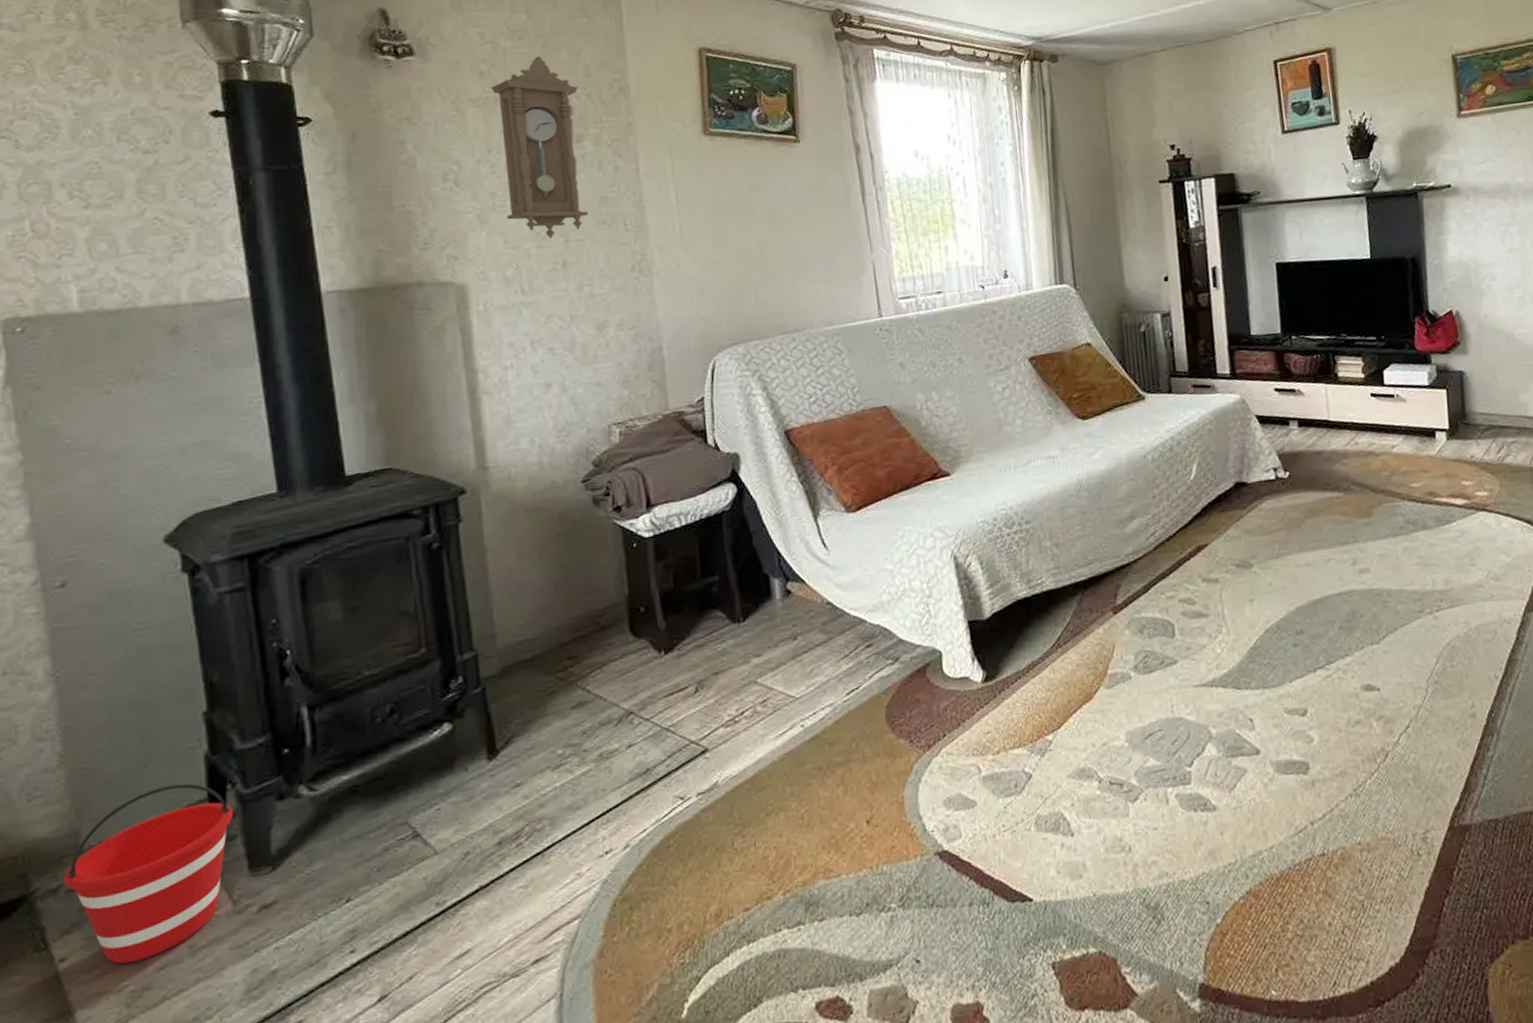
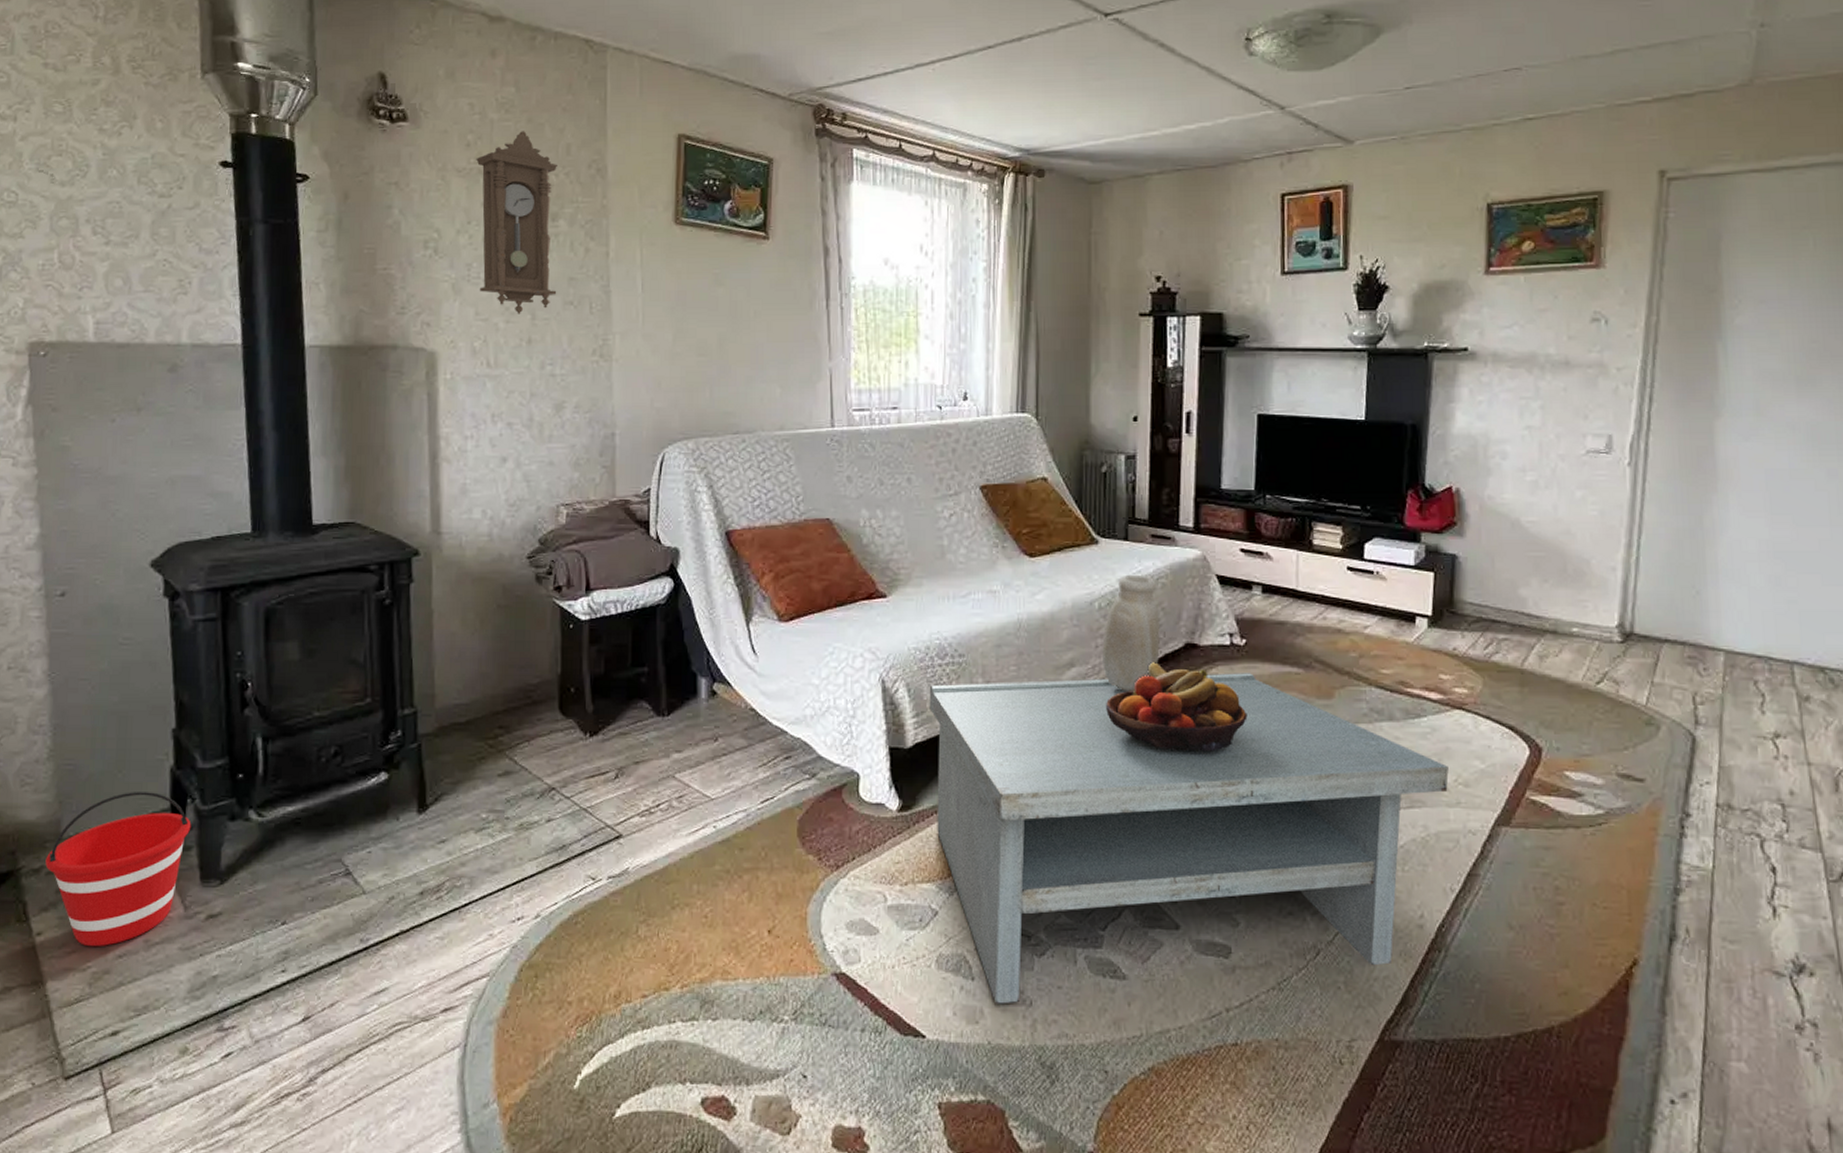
coffee table: none [1000,502,1482,856] -> present [929,673,1449,1004]
vase: none [1159,424,1213,535] -> present [1102,574,1161,691]
fruit bowl: none [1169,504,1299,585] -> present [1106,662,1248,752]

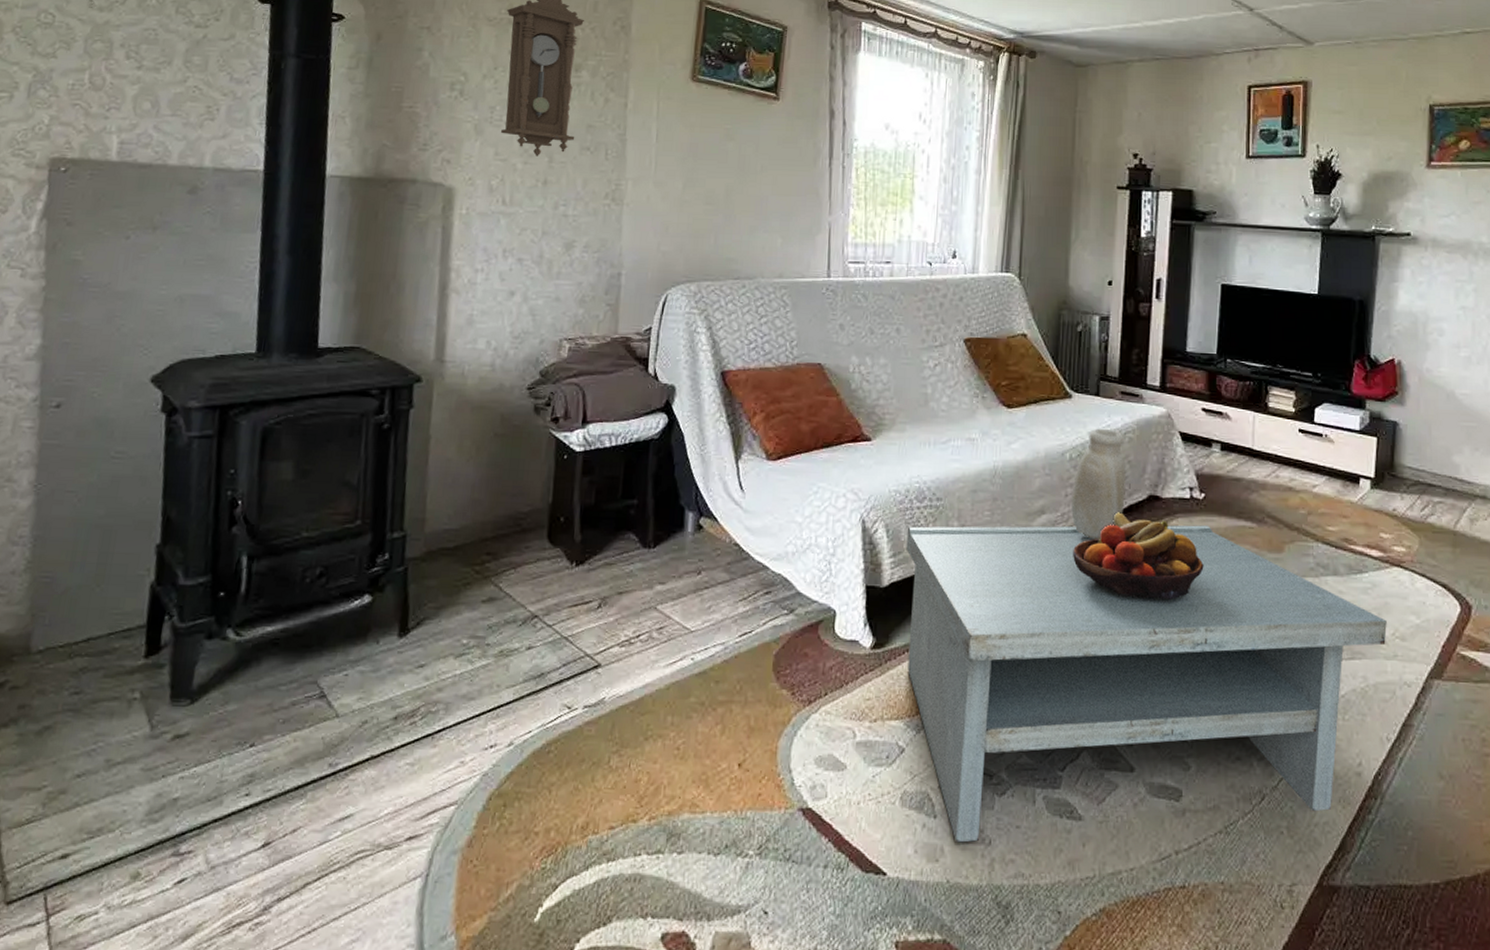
bucket: present [45,792,191,947] -> none [10,607,167,766]

